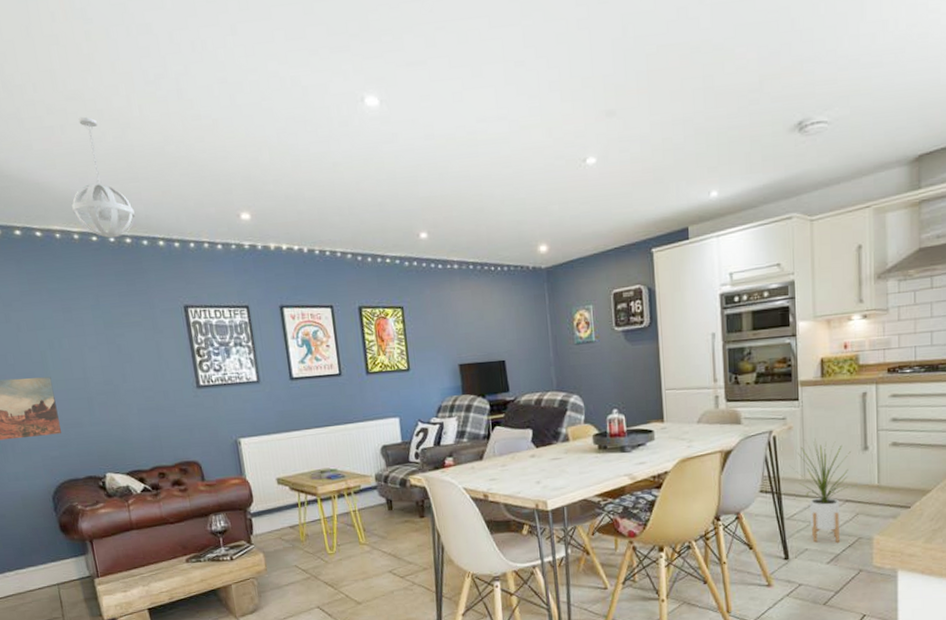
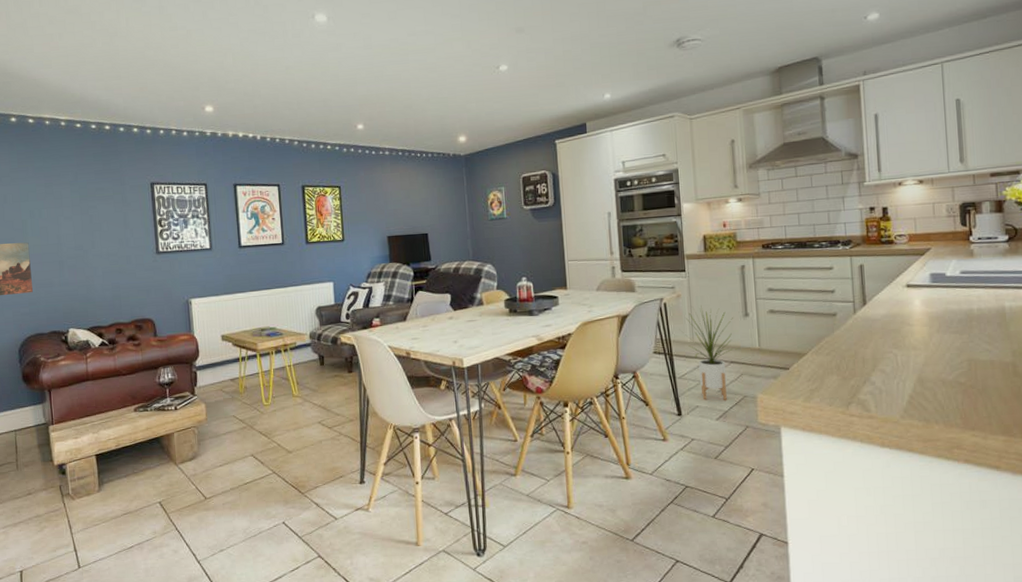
pendant light: present [72,116,135,238] -> none [62,26,115,125]

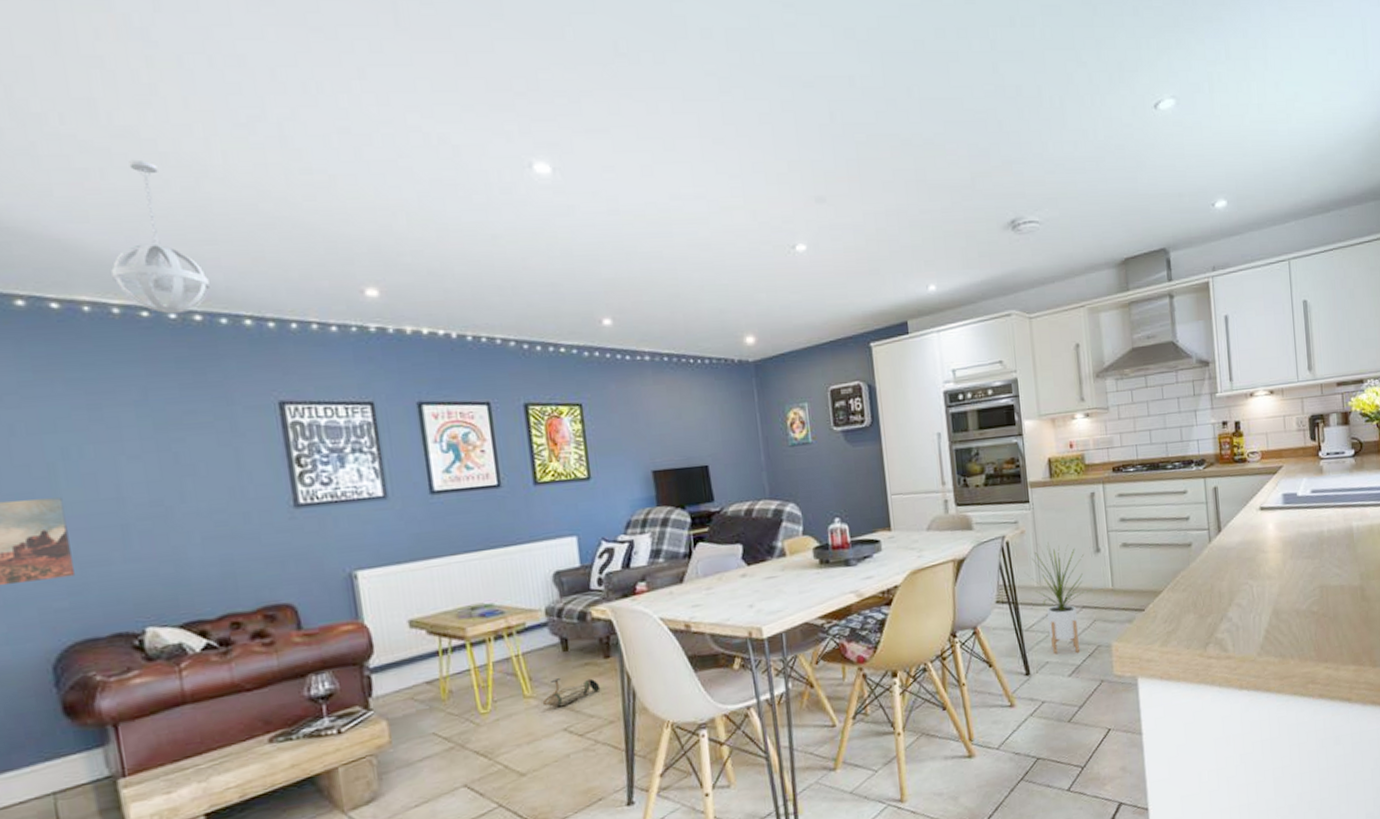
pendant light: none [62,26,115,125] -> present [111,159,210,314]
pitcher plant: none [305,385,345,405] -> present [542,678,601,707]

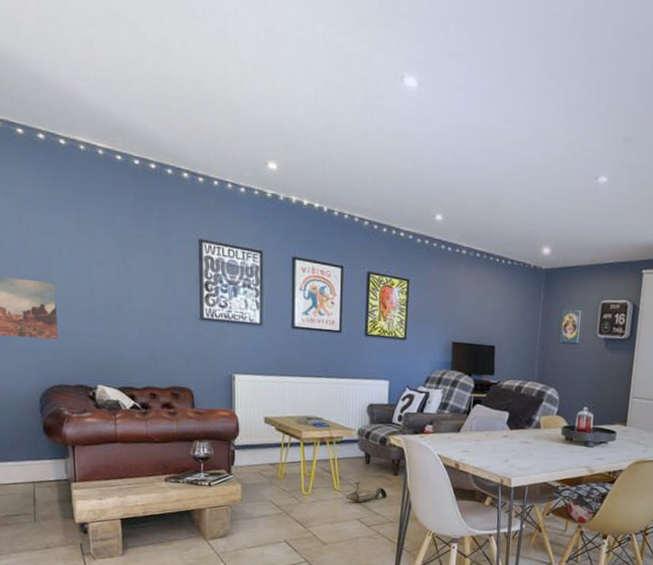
pendant light: present [111,159,210,314] -> none [101,35,163,161]

